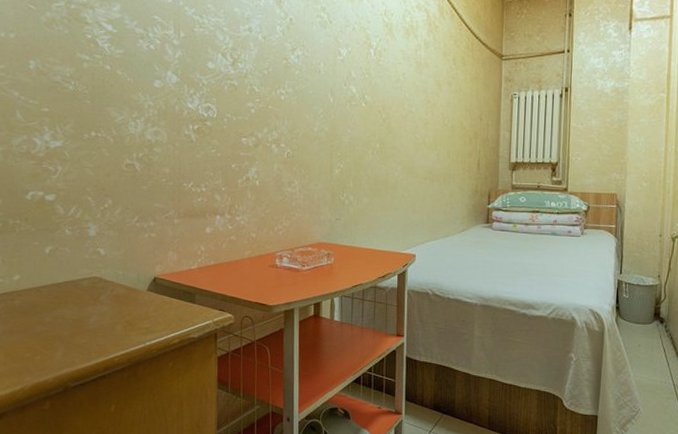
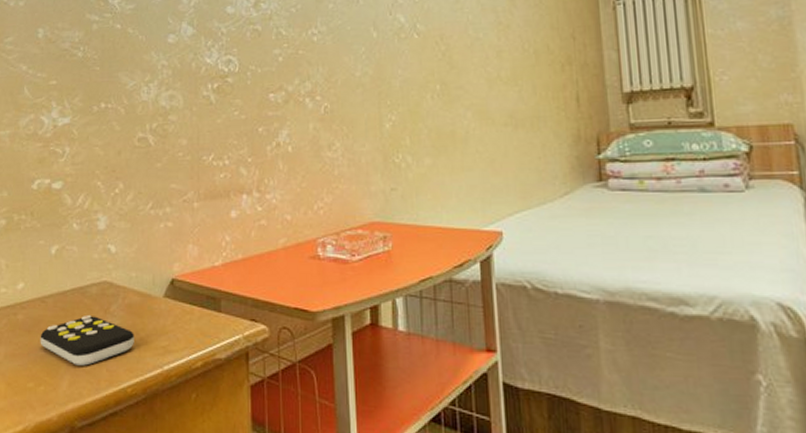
remote control: none [36,302,121,341] -> present [40,314,134,366]

